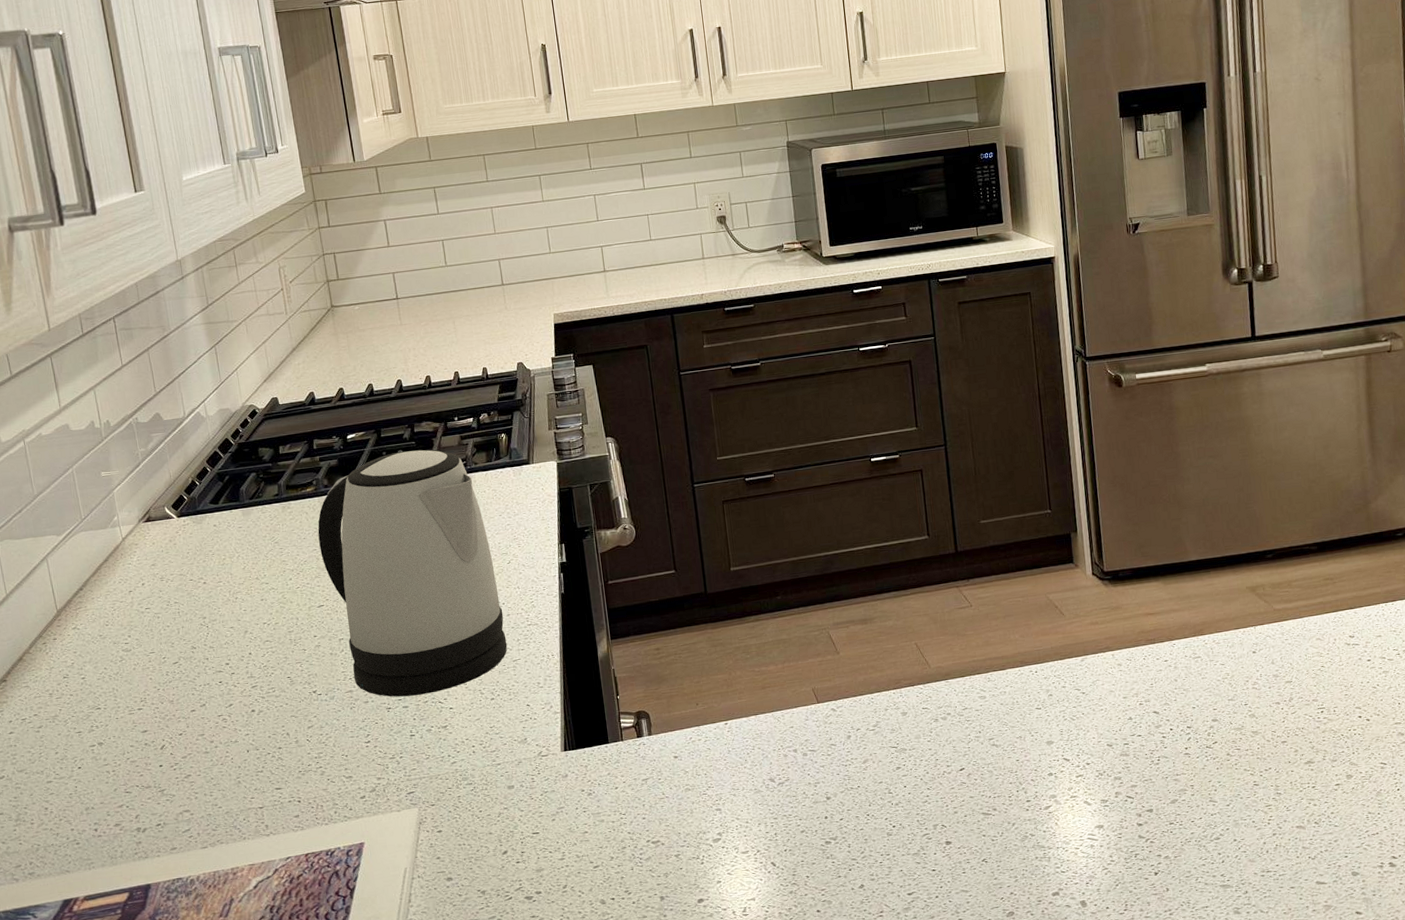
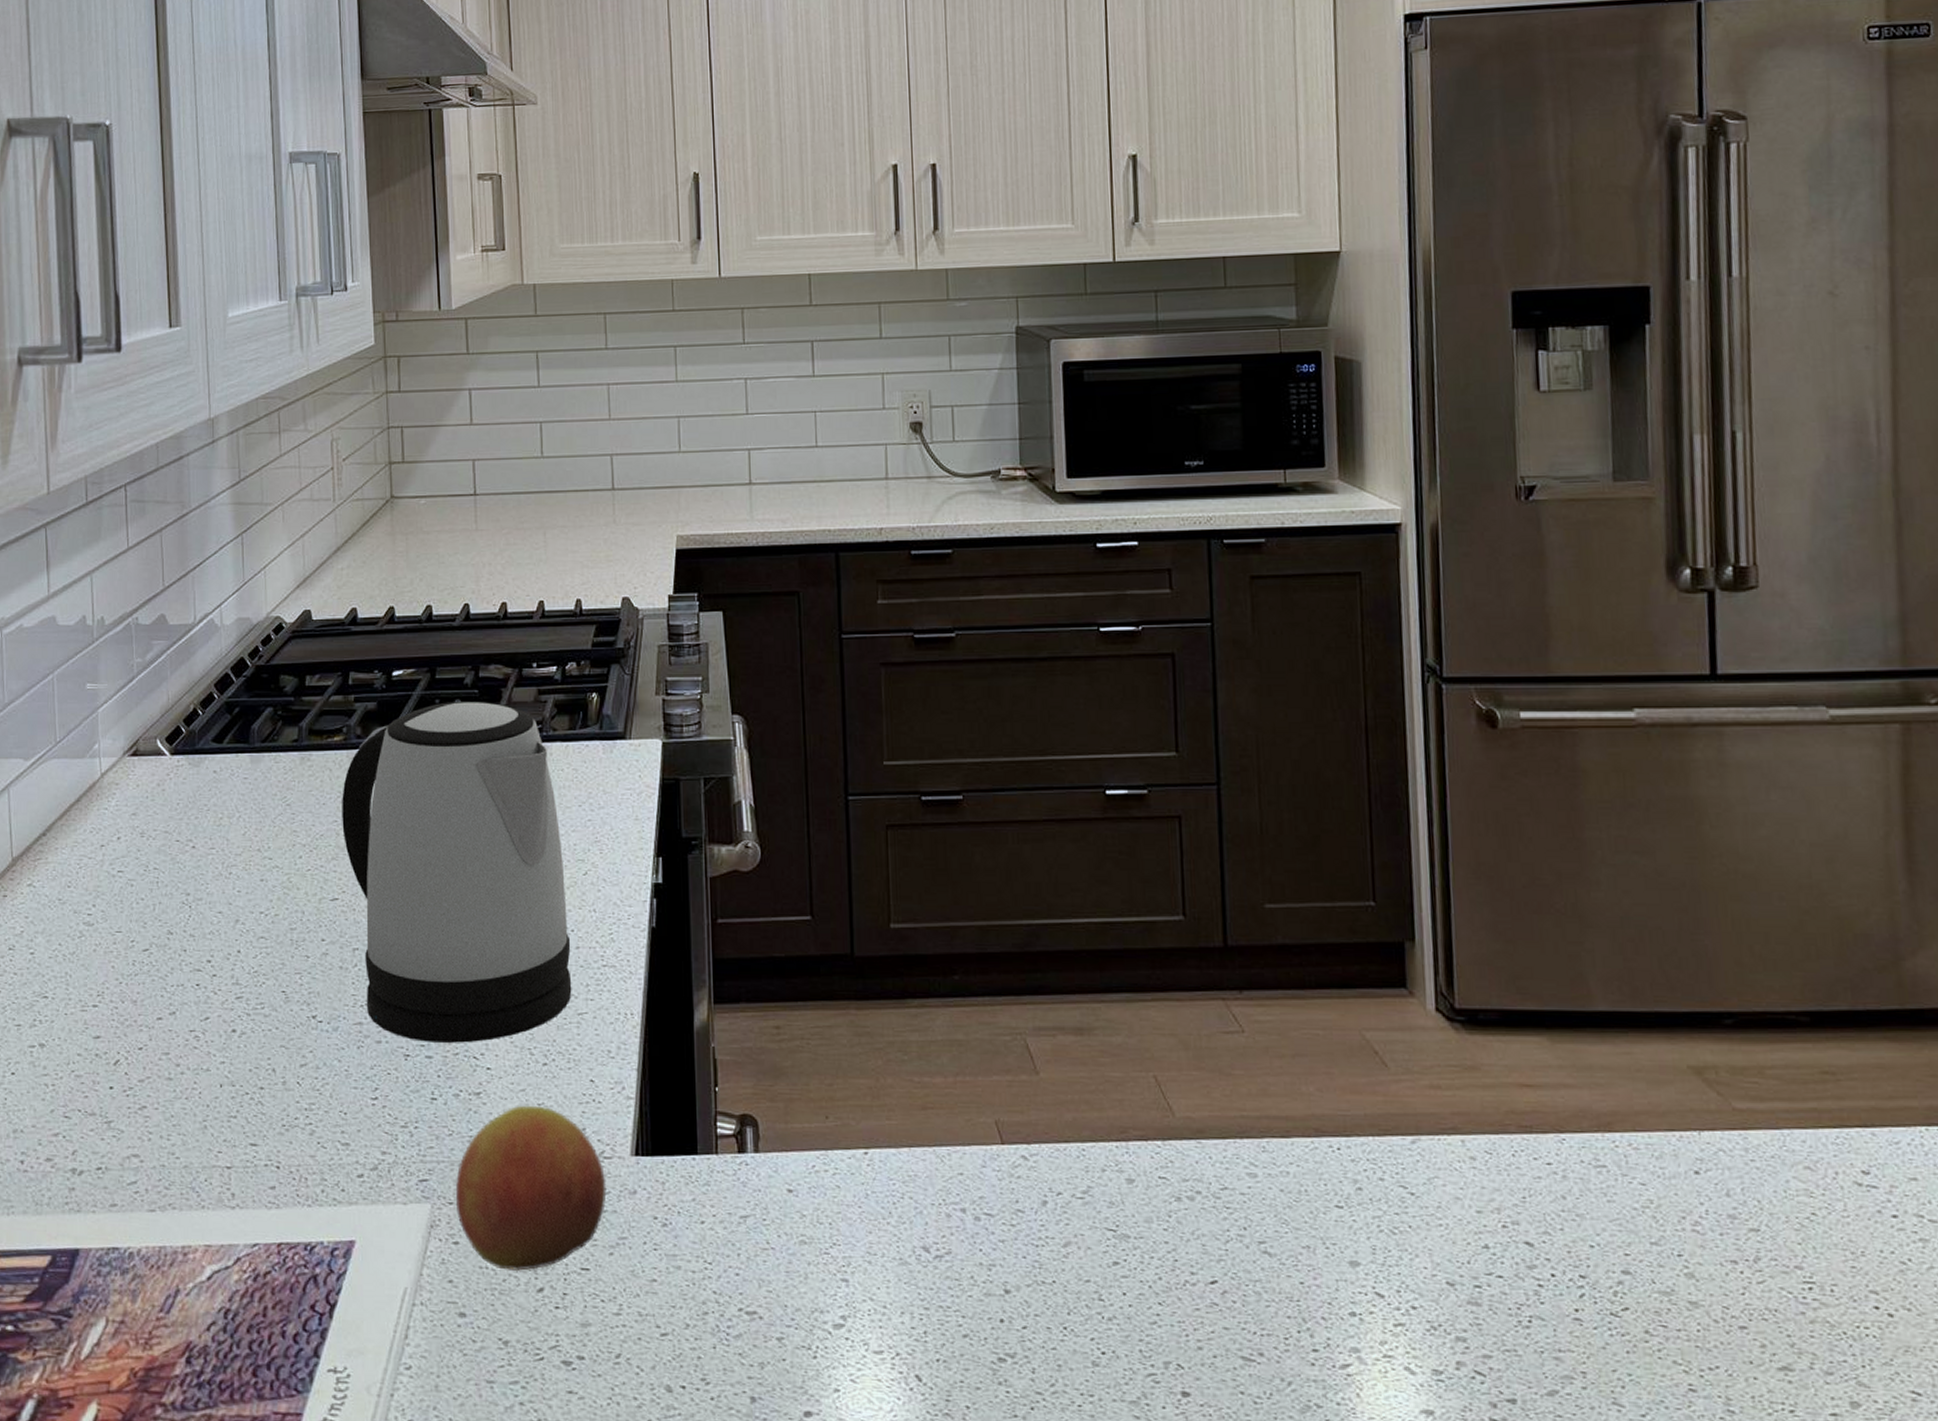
apple: none [434,728,547,844] -> present [455,1105,607,1272]

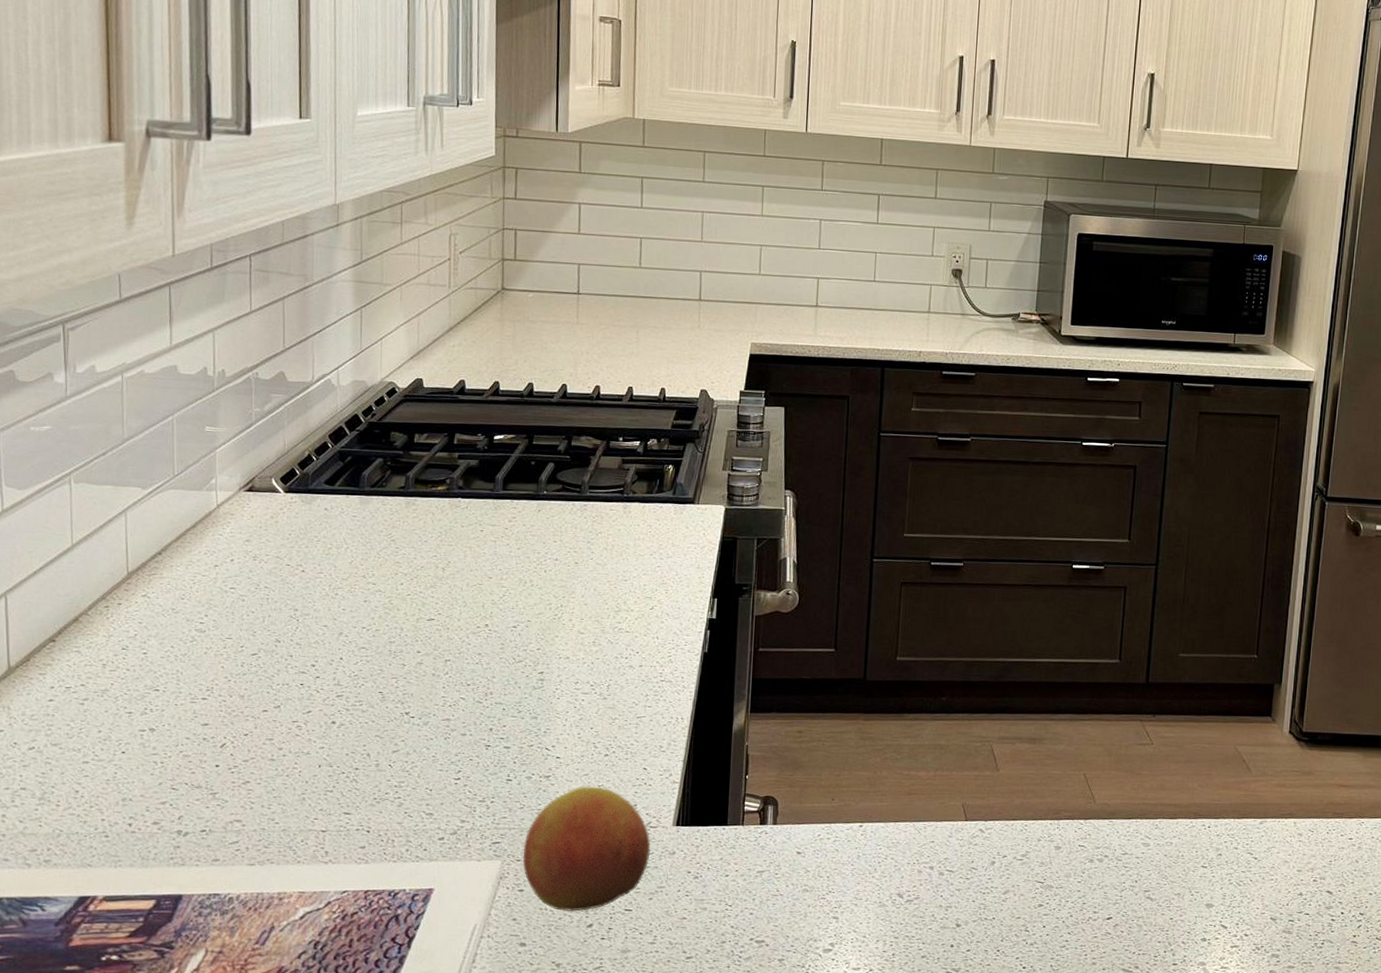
kettle: present [342,700,572,1043] -> none [441,464,635,737]

